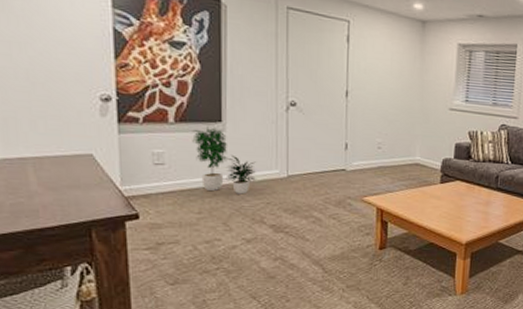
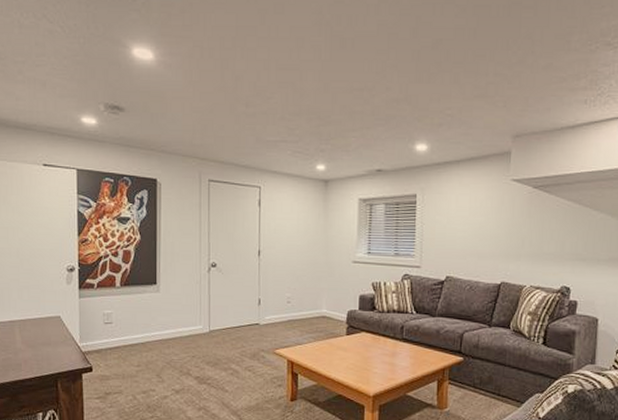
potted plant: present [192,125,257,195] -> none [133,288,184,349]

